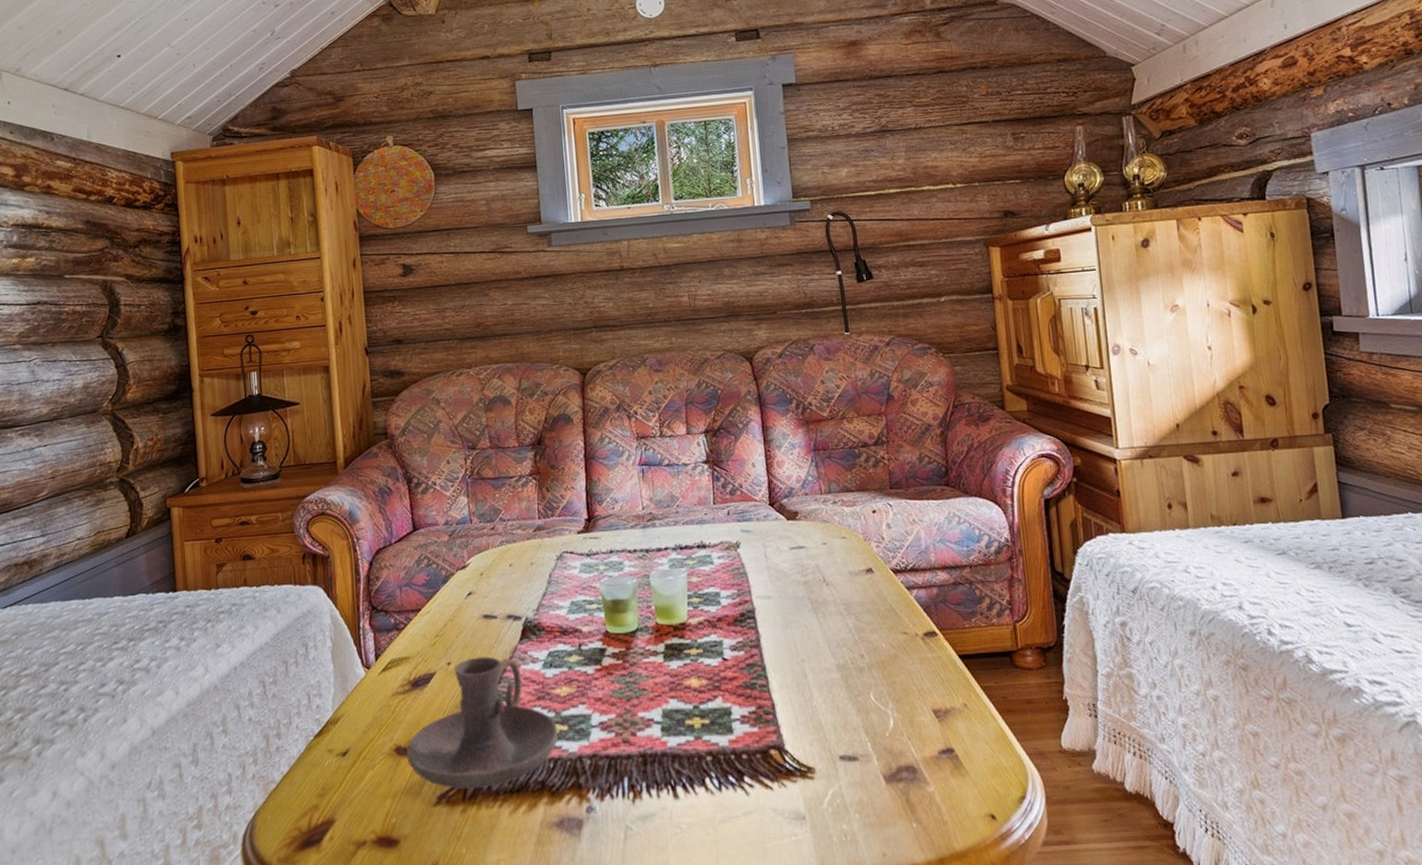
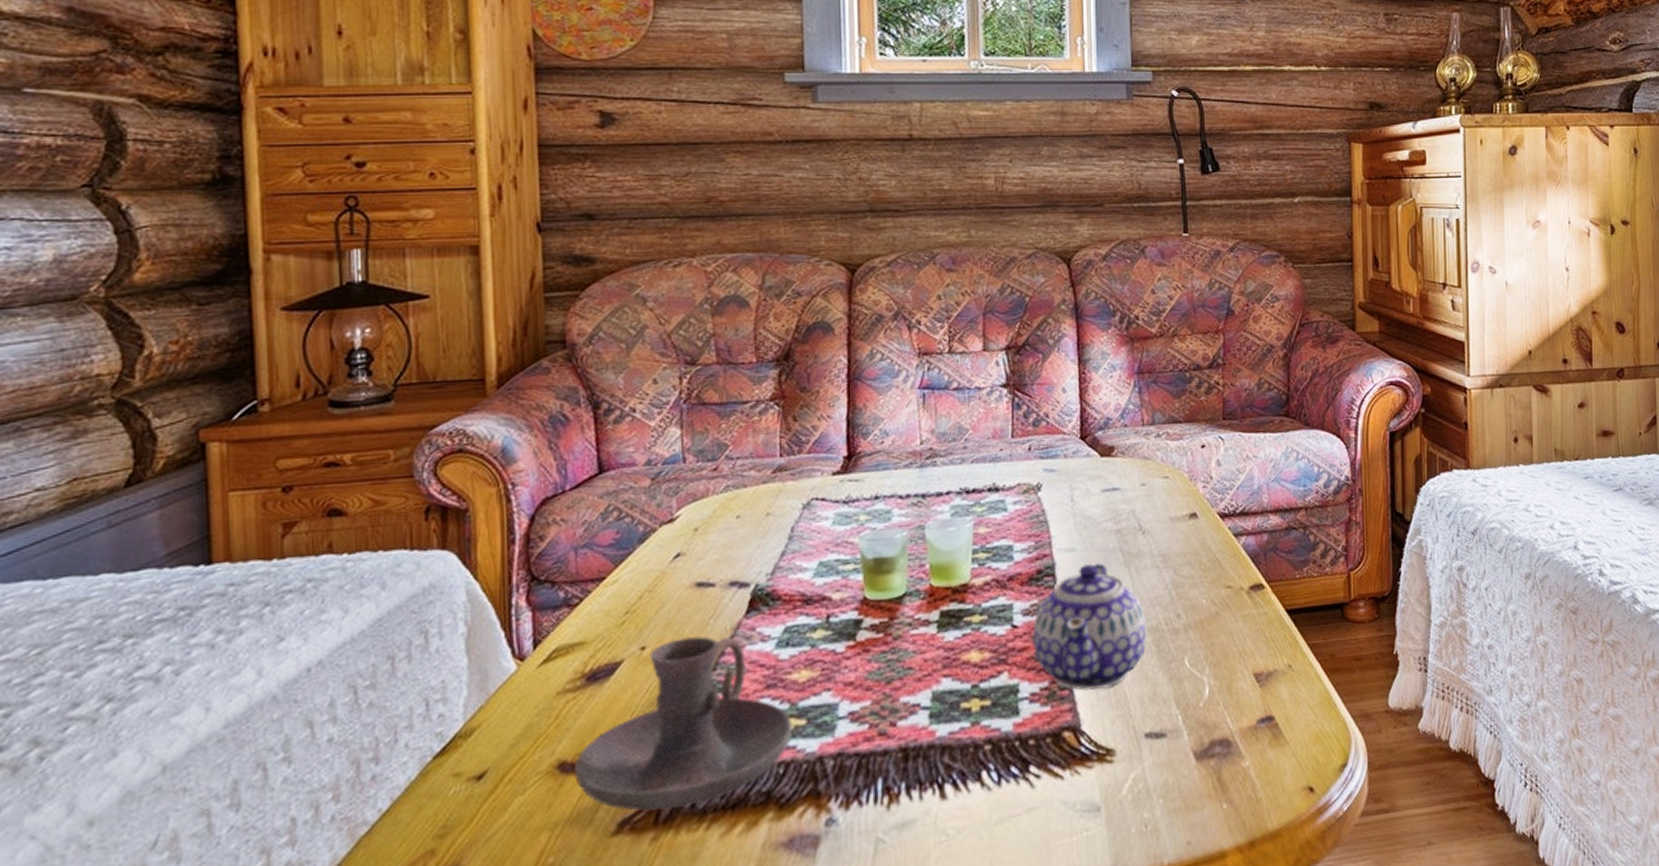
teapot: none [740,609,836,716] -> present [1033,563,1146,691]

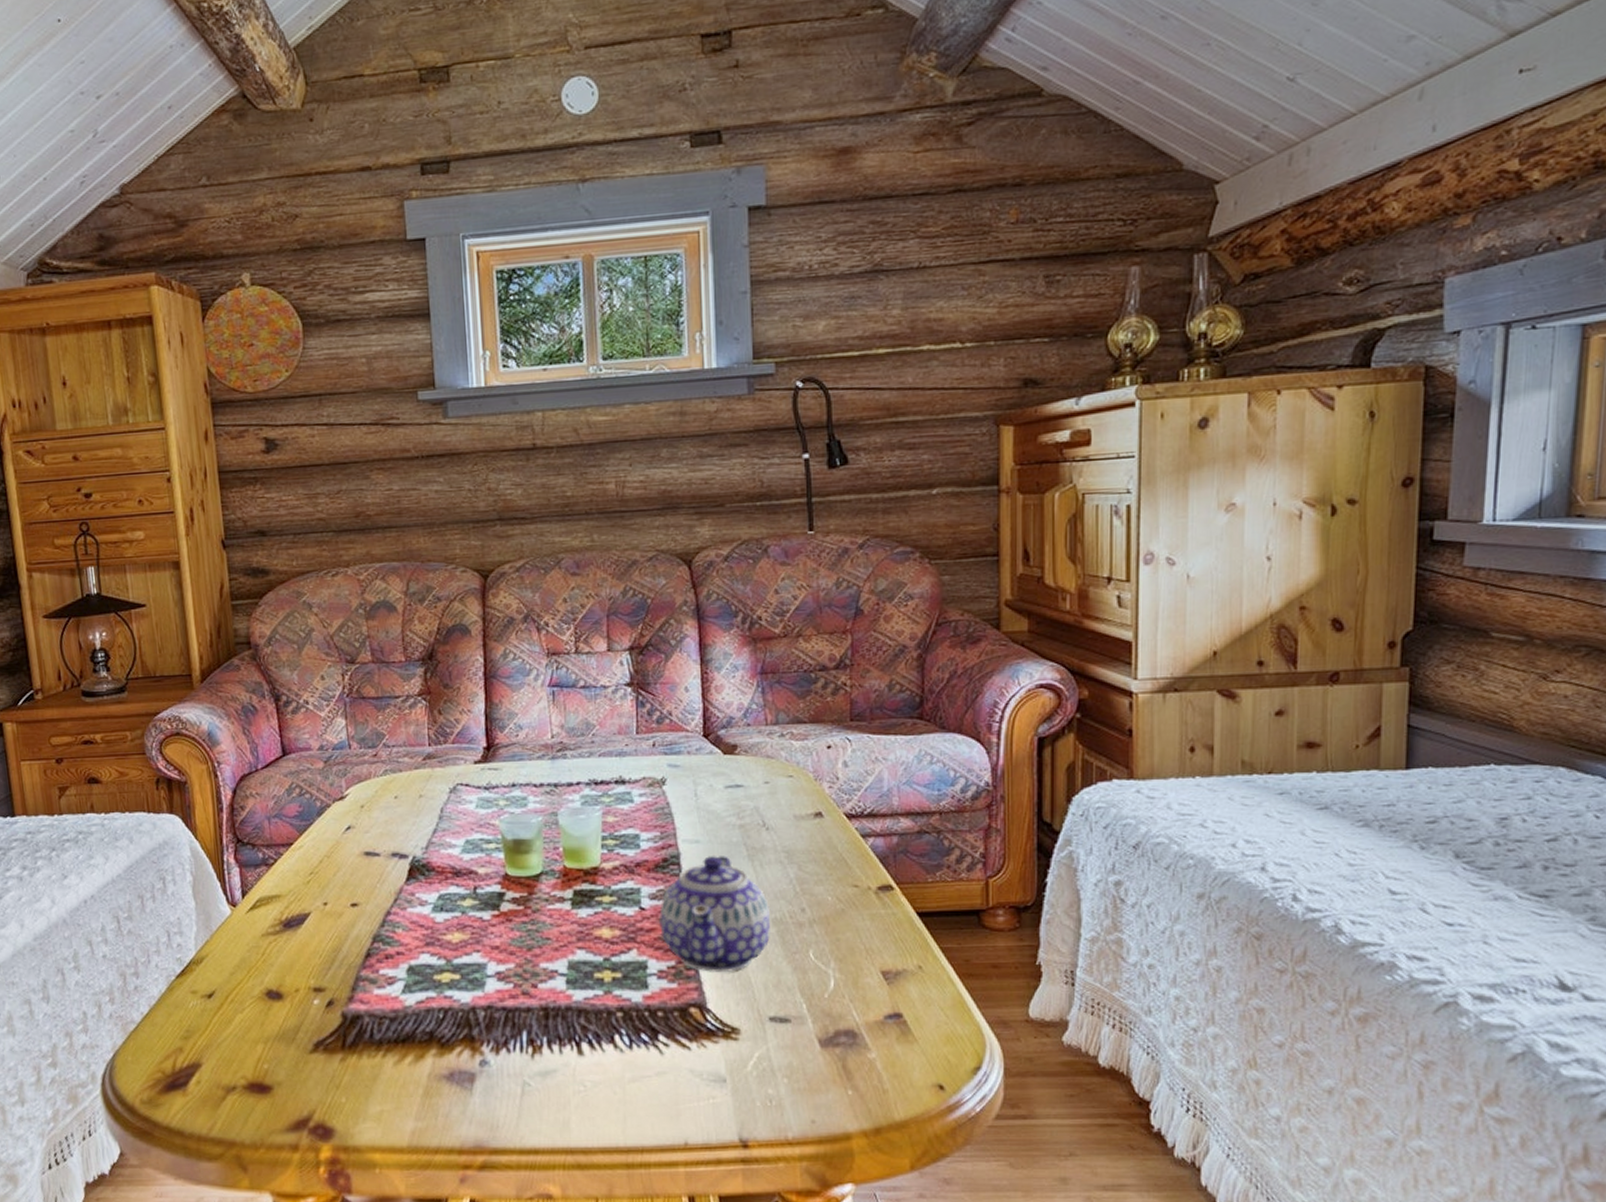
candle holder: present [575,636,793,812] -> none [279,896,449,1037]

